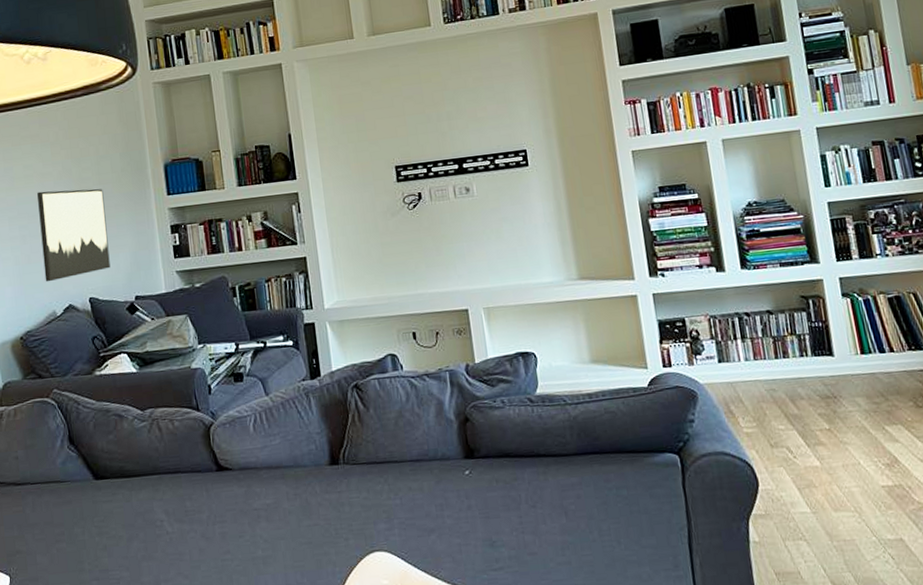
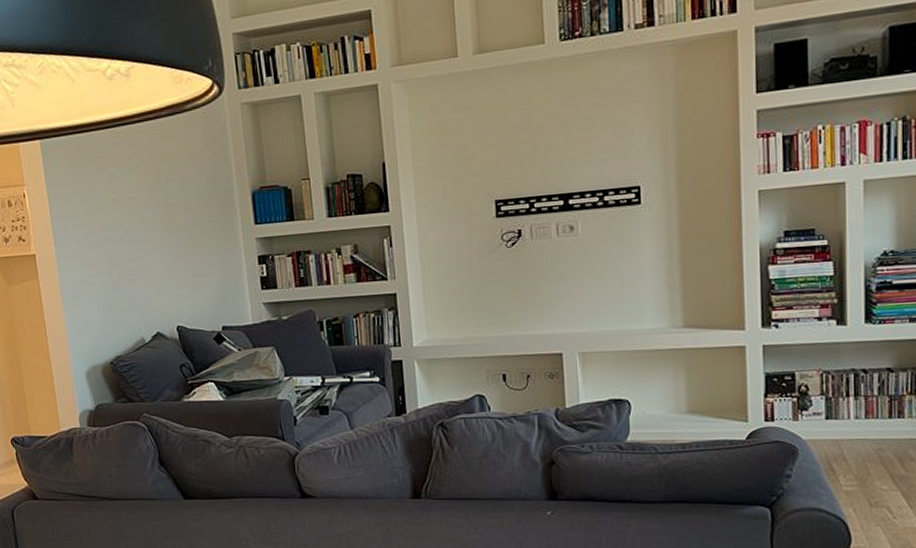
wall art: present [37,189,111,282] -> none [123,215,198,309]

